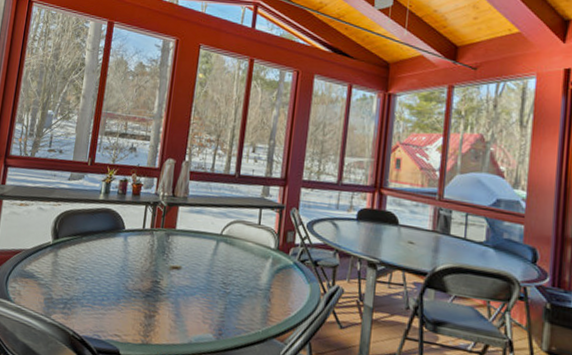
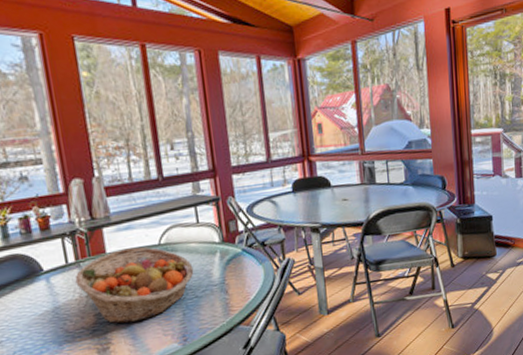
fruit basket: none [145,229,245,302] -> present [75,247,194,324]

